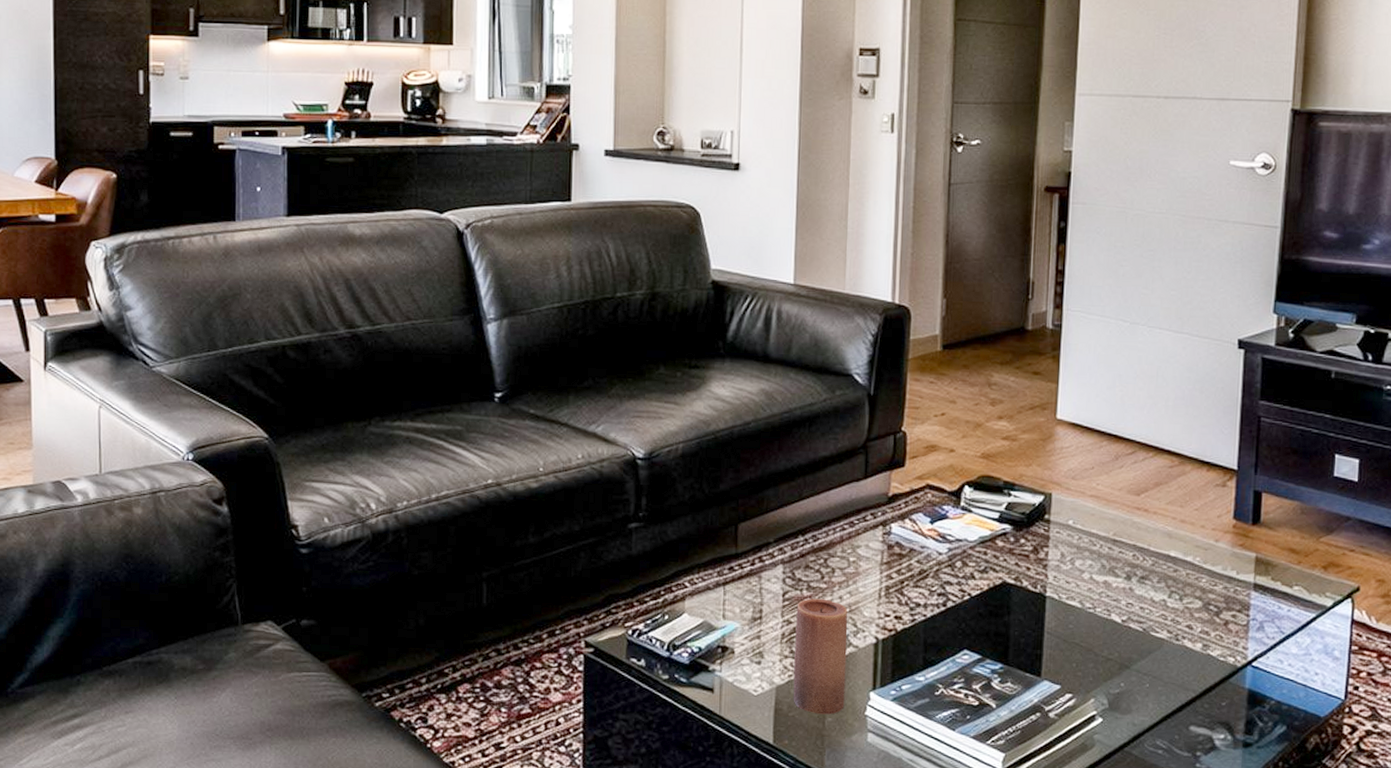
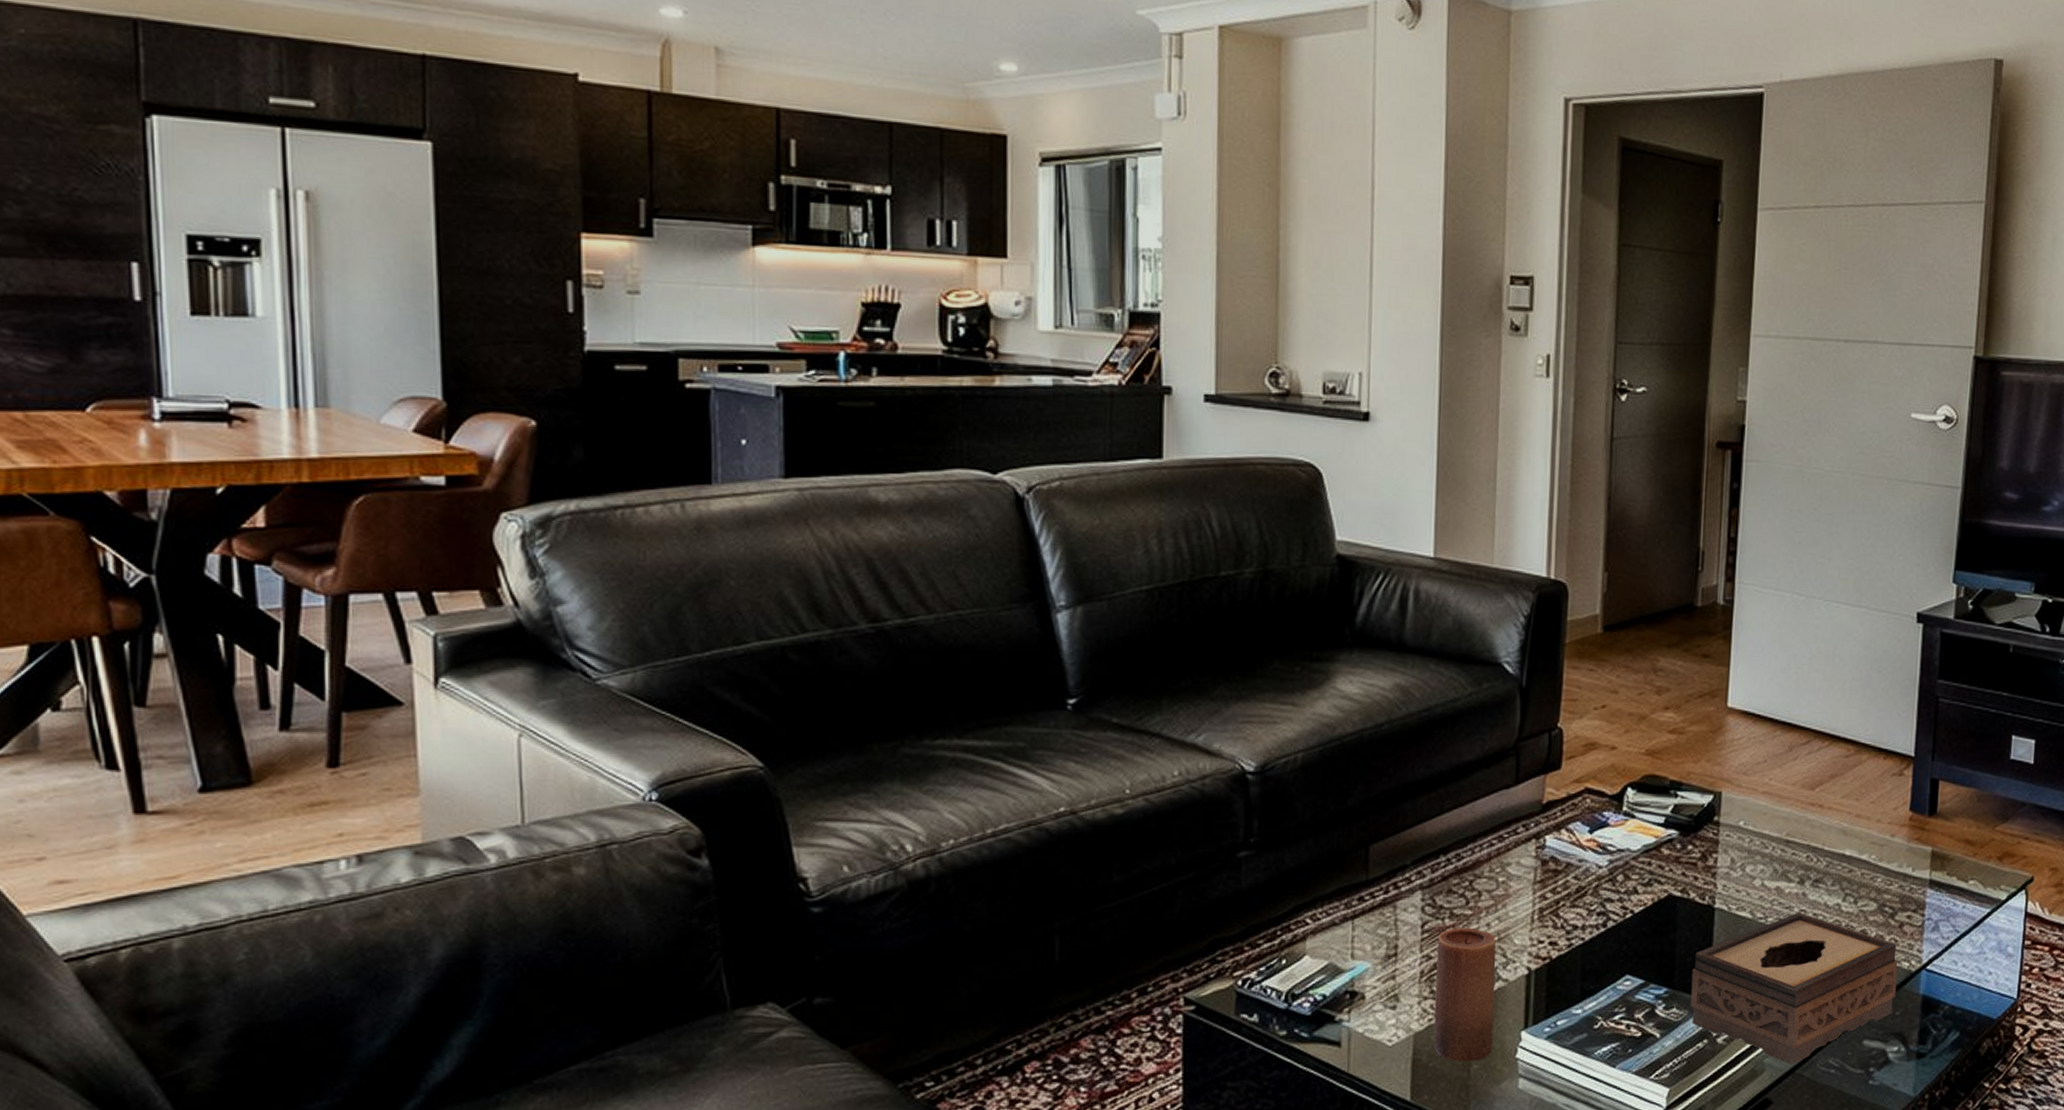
tissue box: none [1024,605,1224,742] -> present [1690,912,1898,1065]

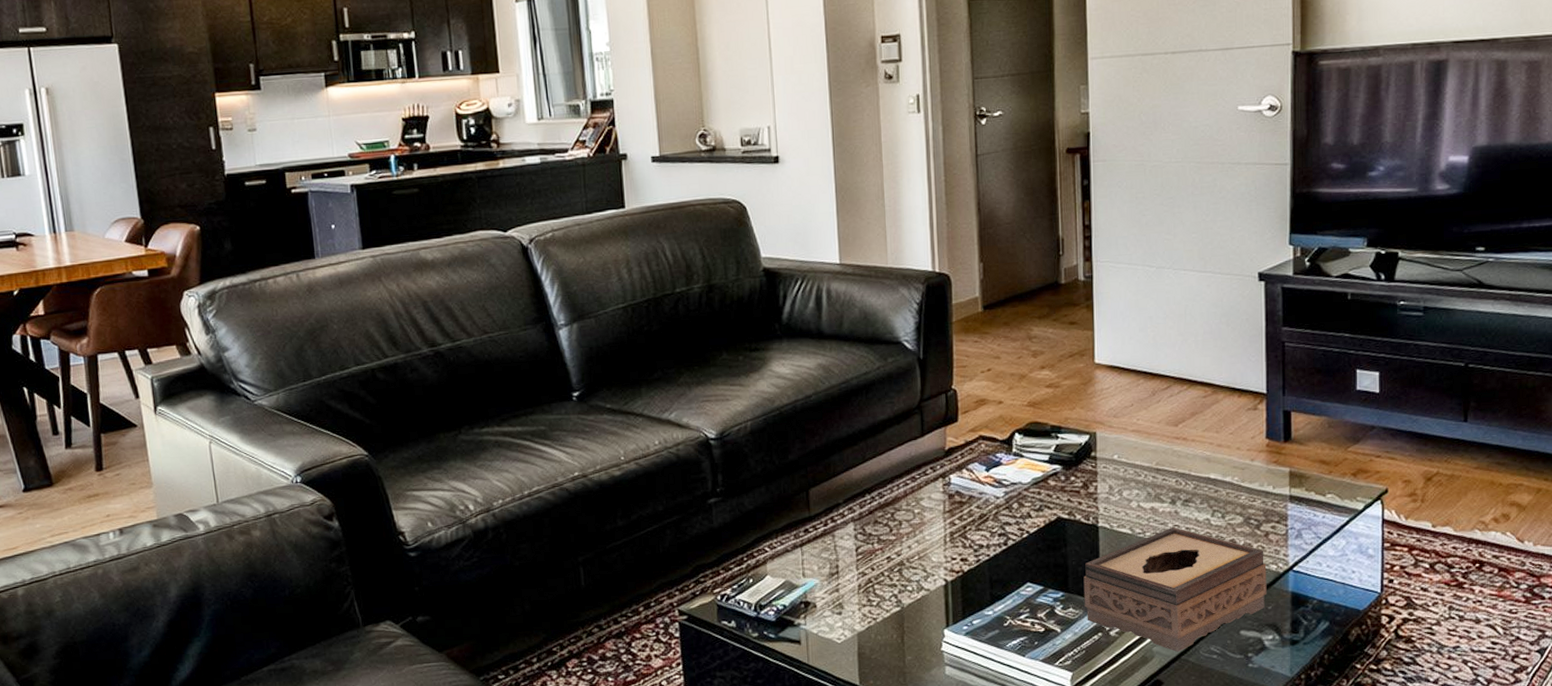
candle: present [1433,927,1496,1062] -> none [869,549,922,654]

